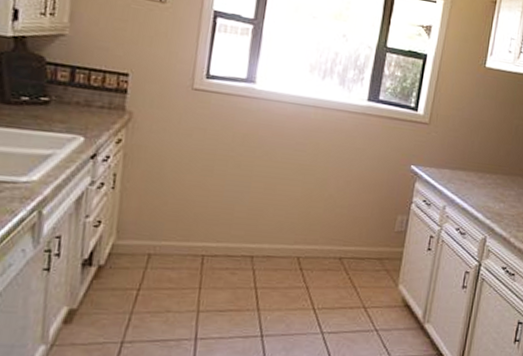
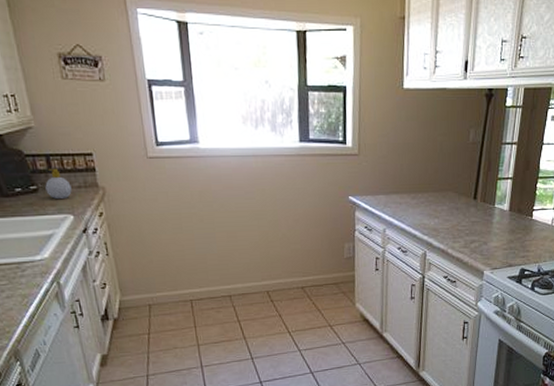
soap bottle: none [59,81,93,117] -> present [45,168,72,199]

